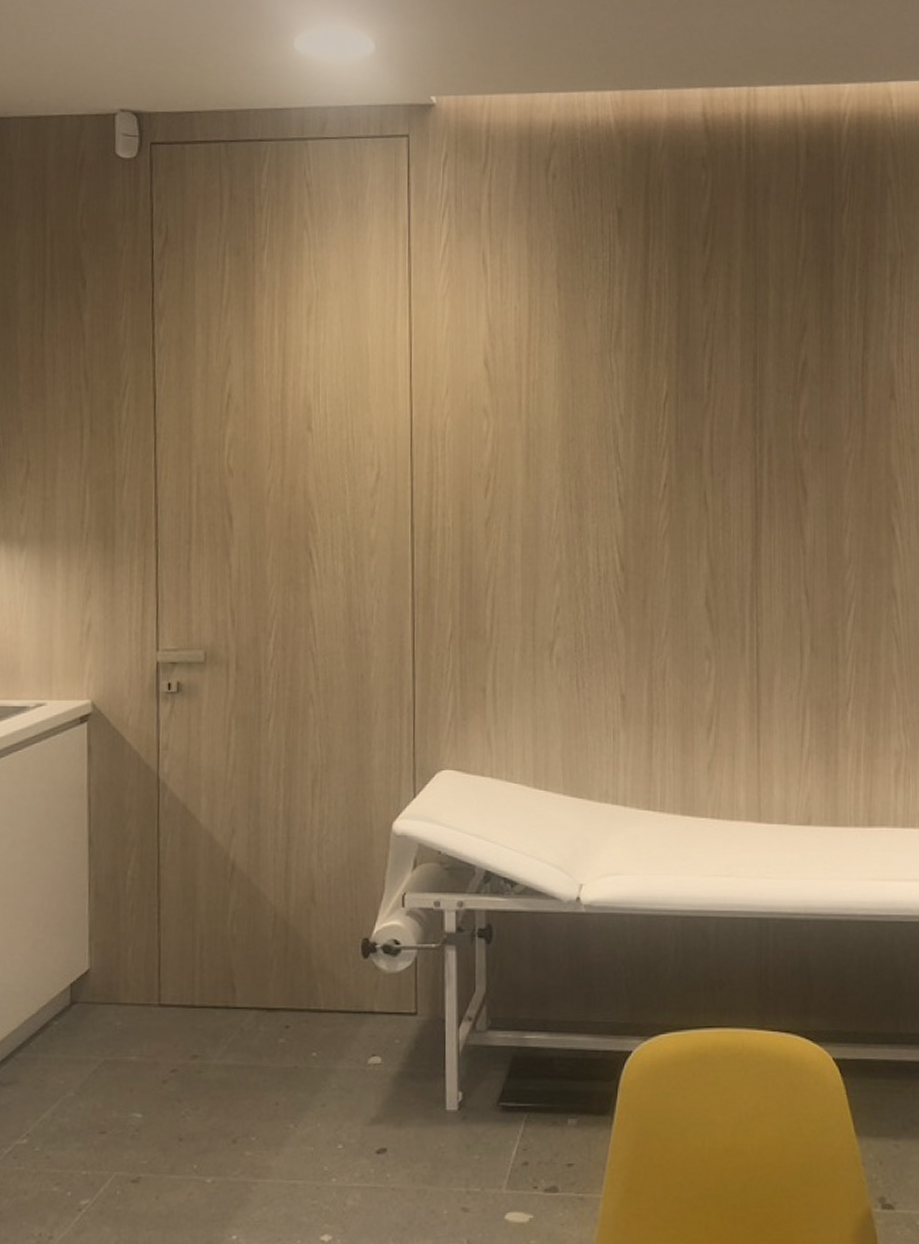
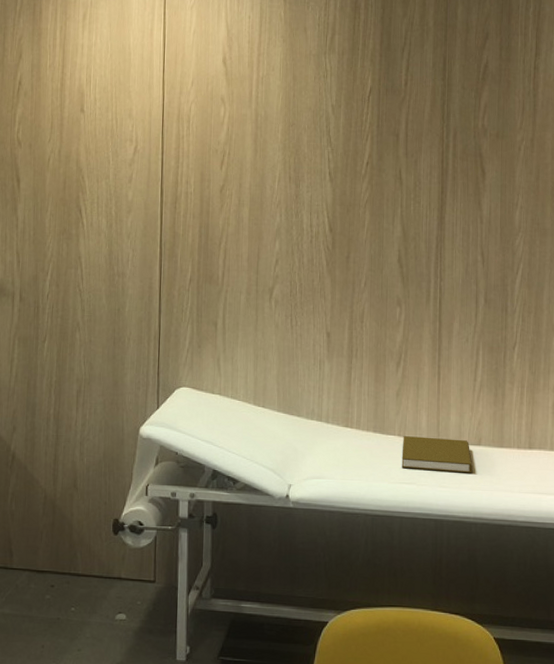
book: none [716,818,803,860] -> present [401,436,473,473]

